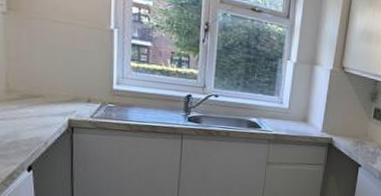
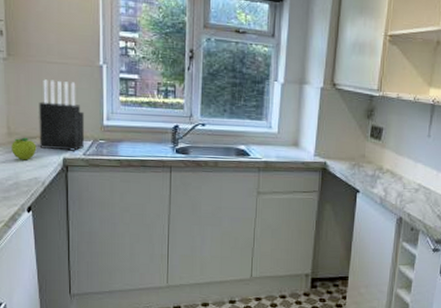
fruit: none [11,95,39,119] -> present [12,137,37,161]
knife block: none [42,38,92,113] -> present [39,79,84,151]

